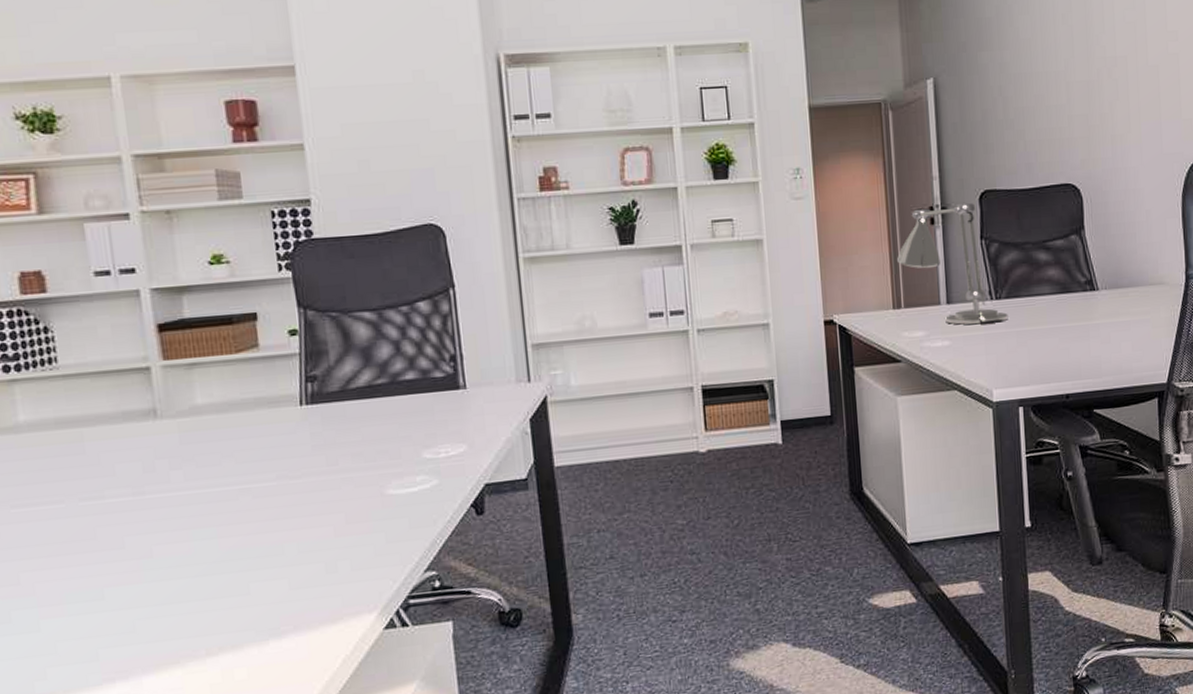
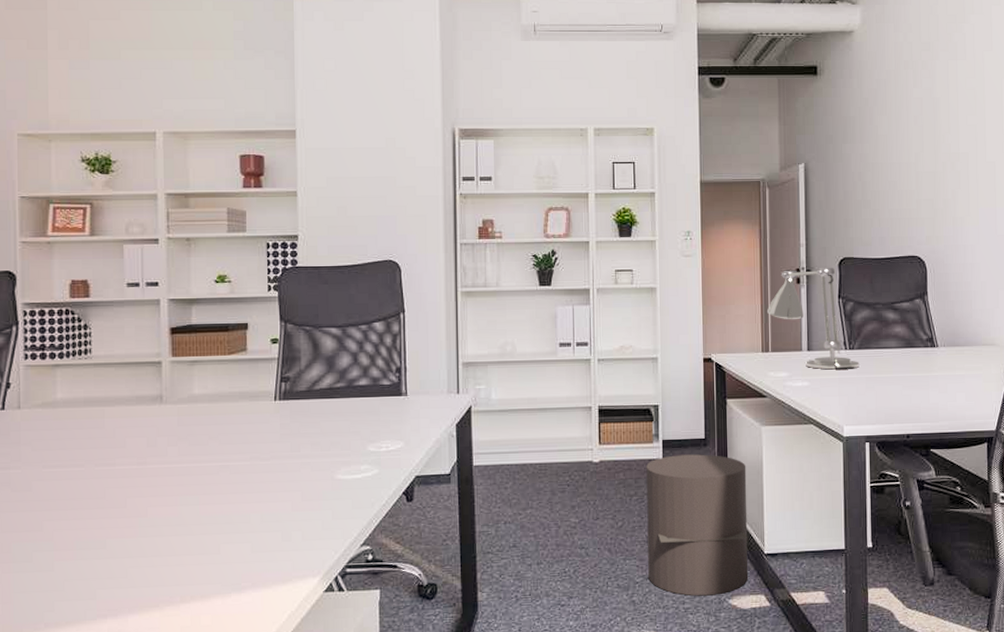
trash bin: none [763,433,890,599] -> present [646,454,749,596]

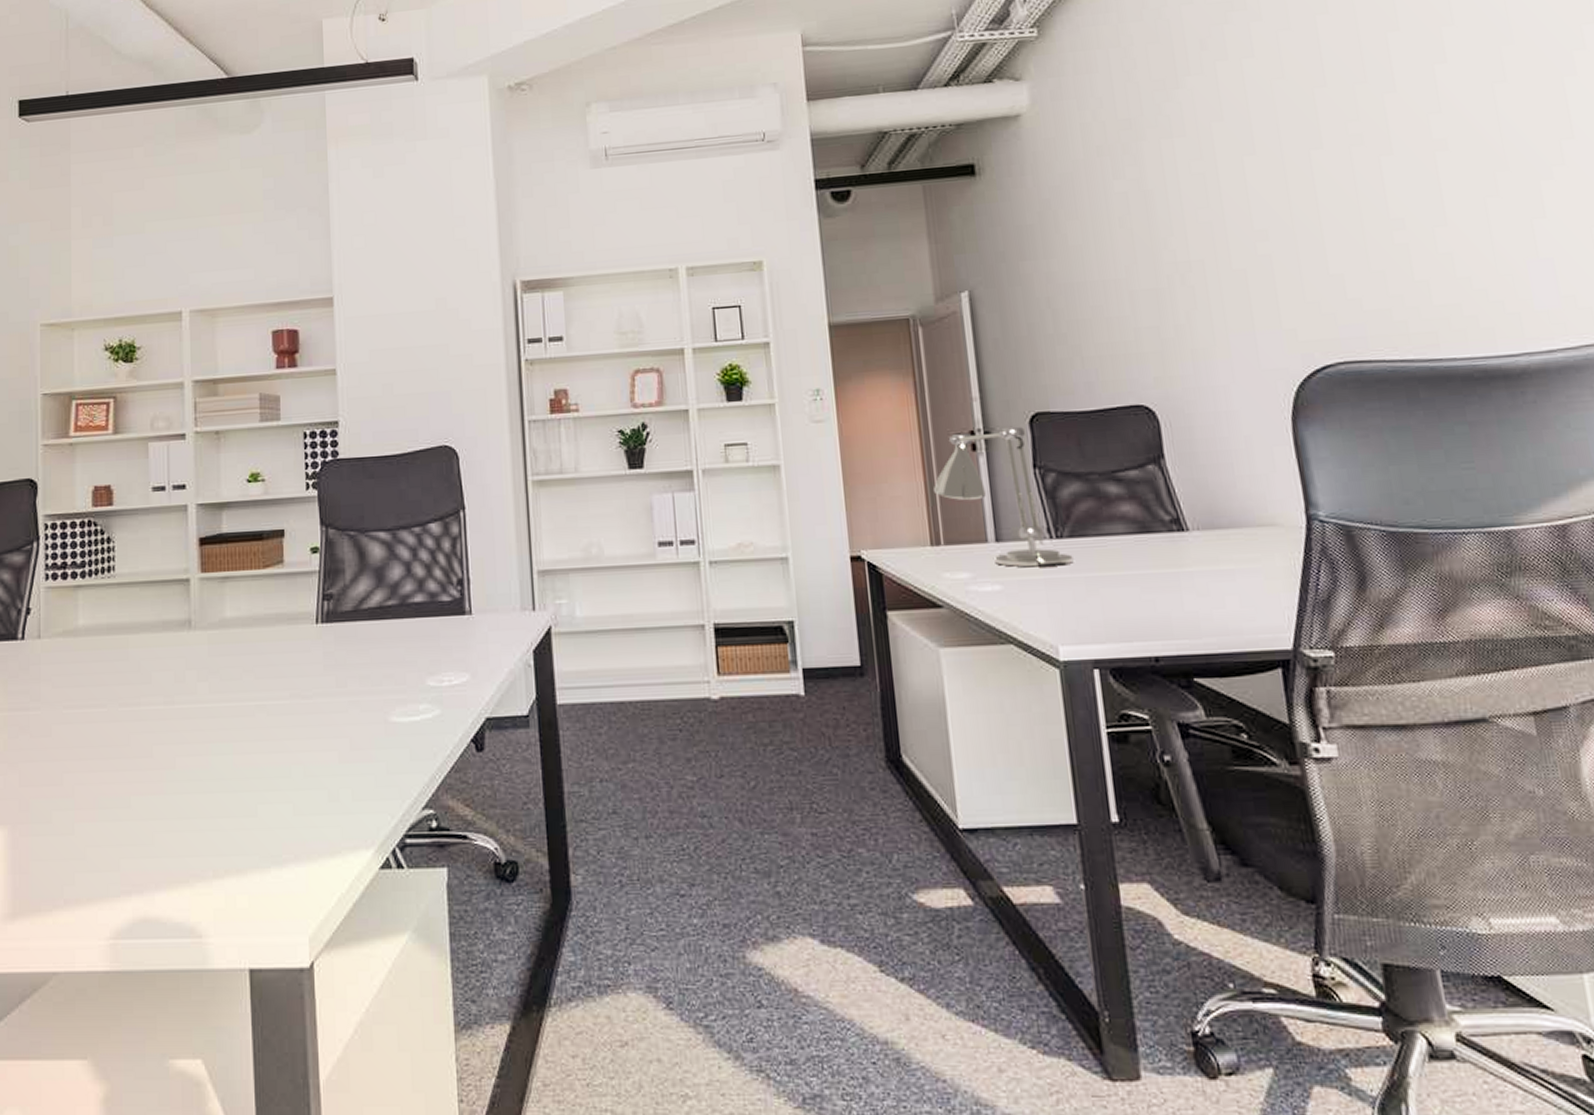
trash bin: present [646,454,749,596] -> none [783,687,939,888]

